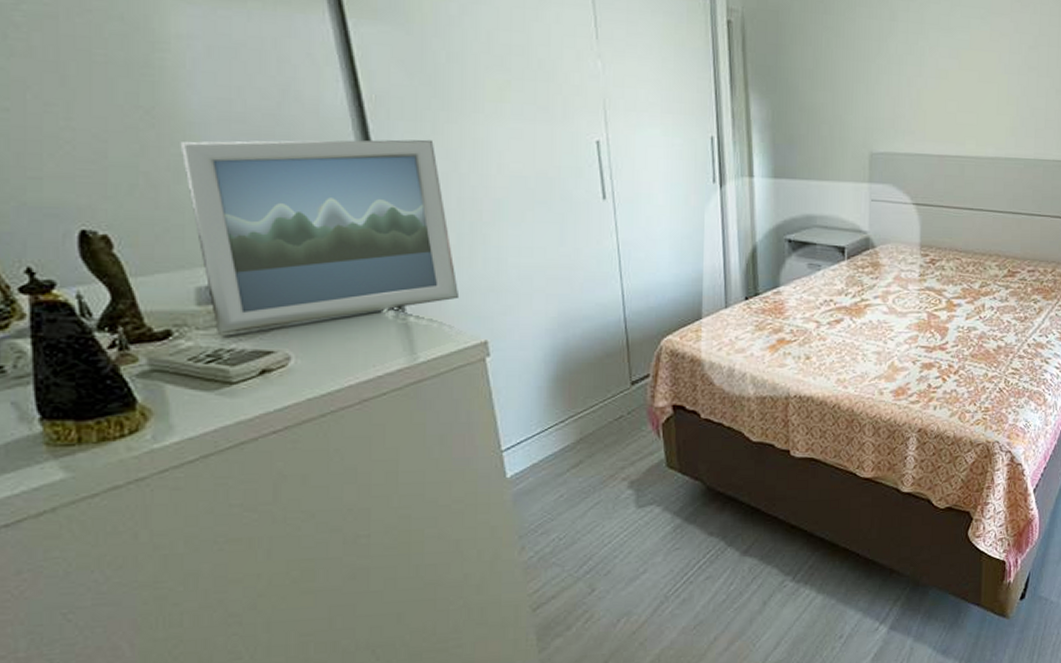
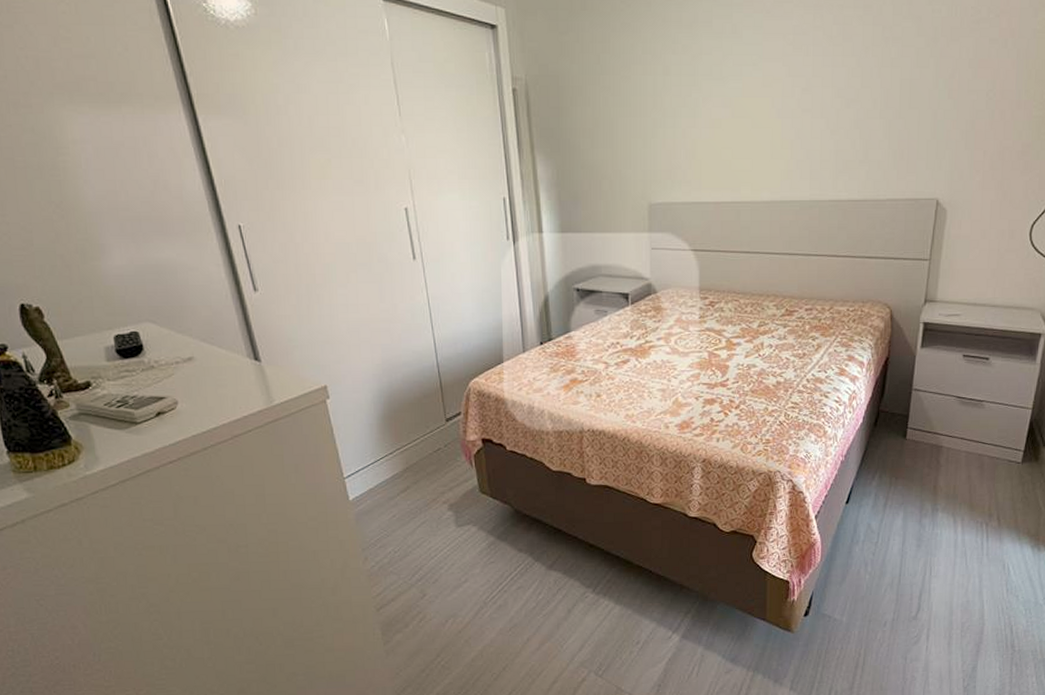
picture frame: present [180,139,460,334] -> none [83,215,302,384]

